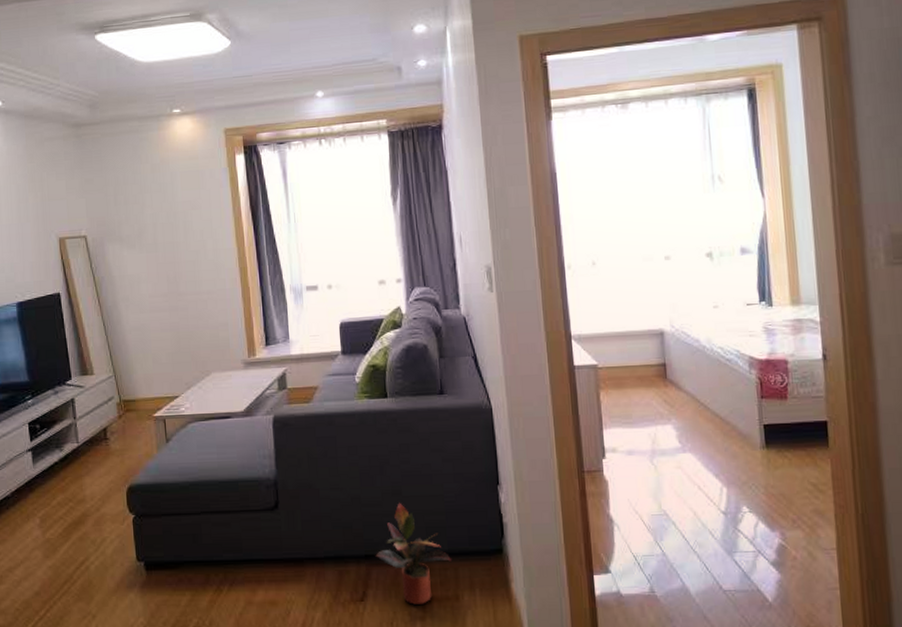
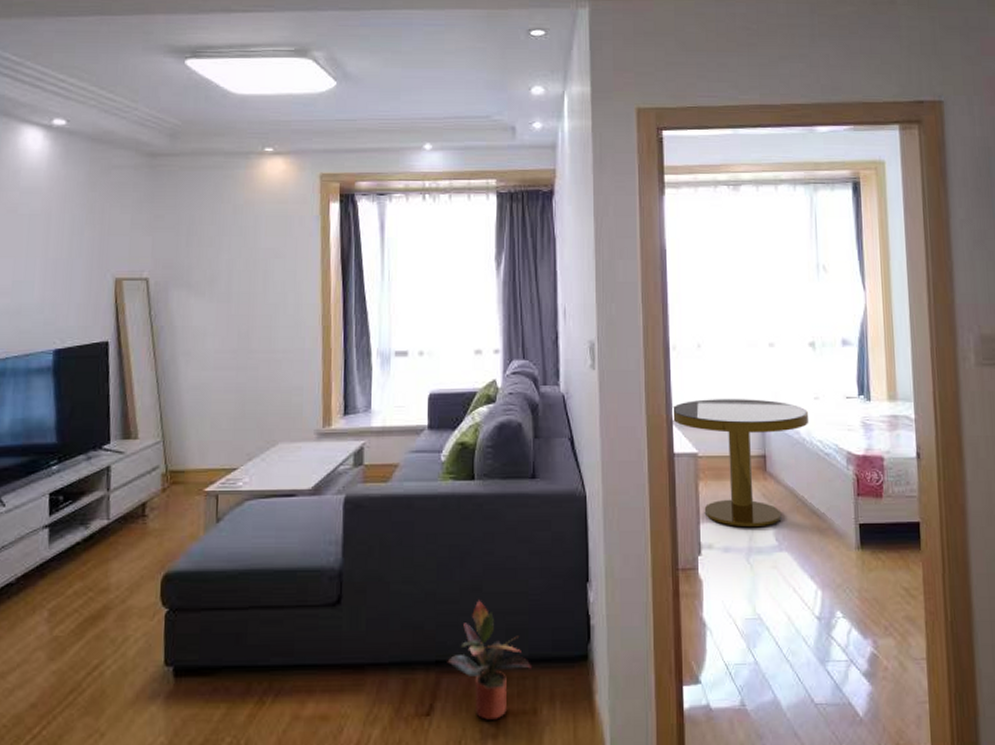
side table: none [569,311,709,432] -> present [671,399,809,528]

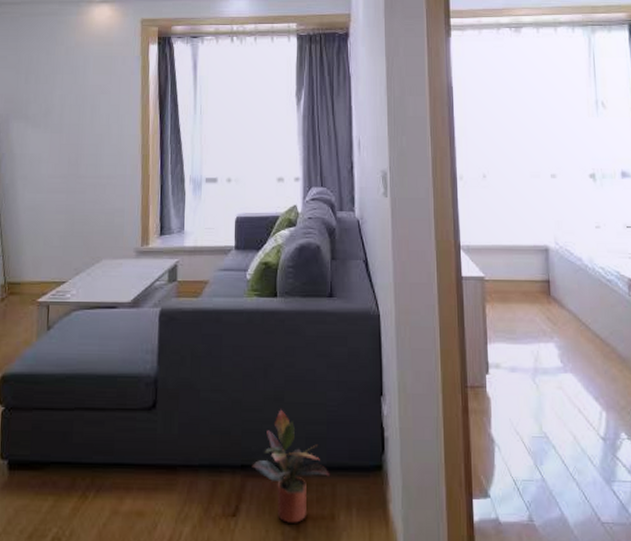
side table: present [671,399,809,528] -> none [459,226,591,349]

